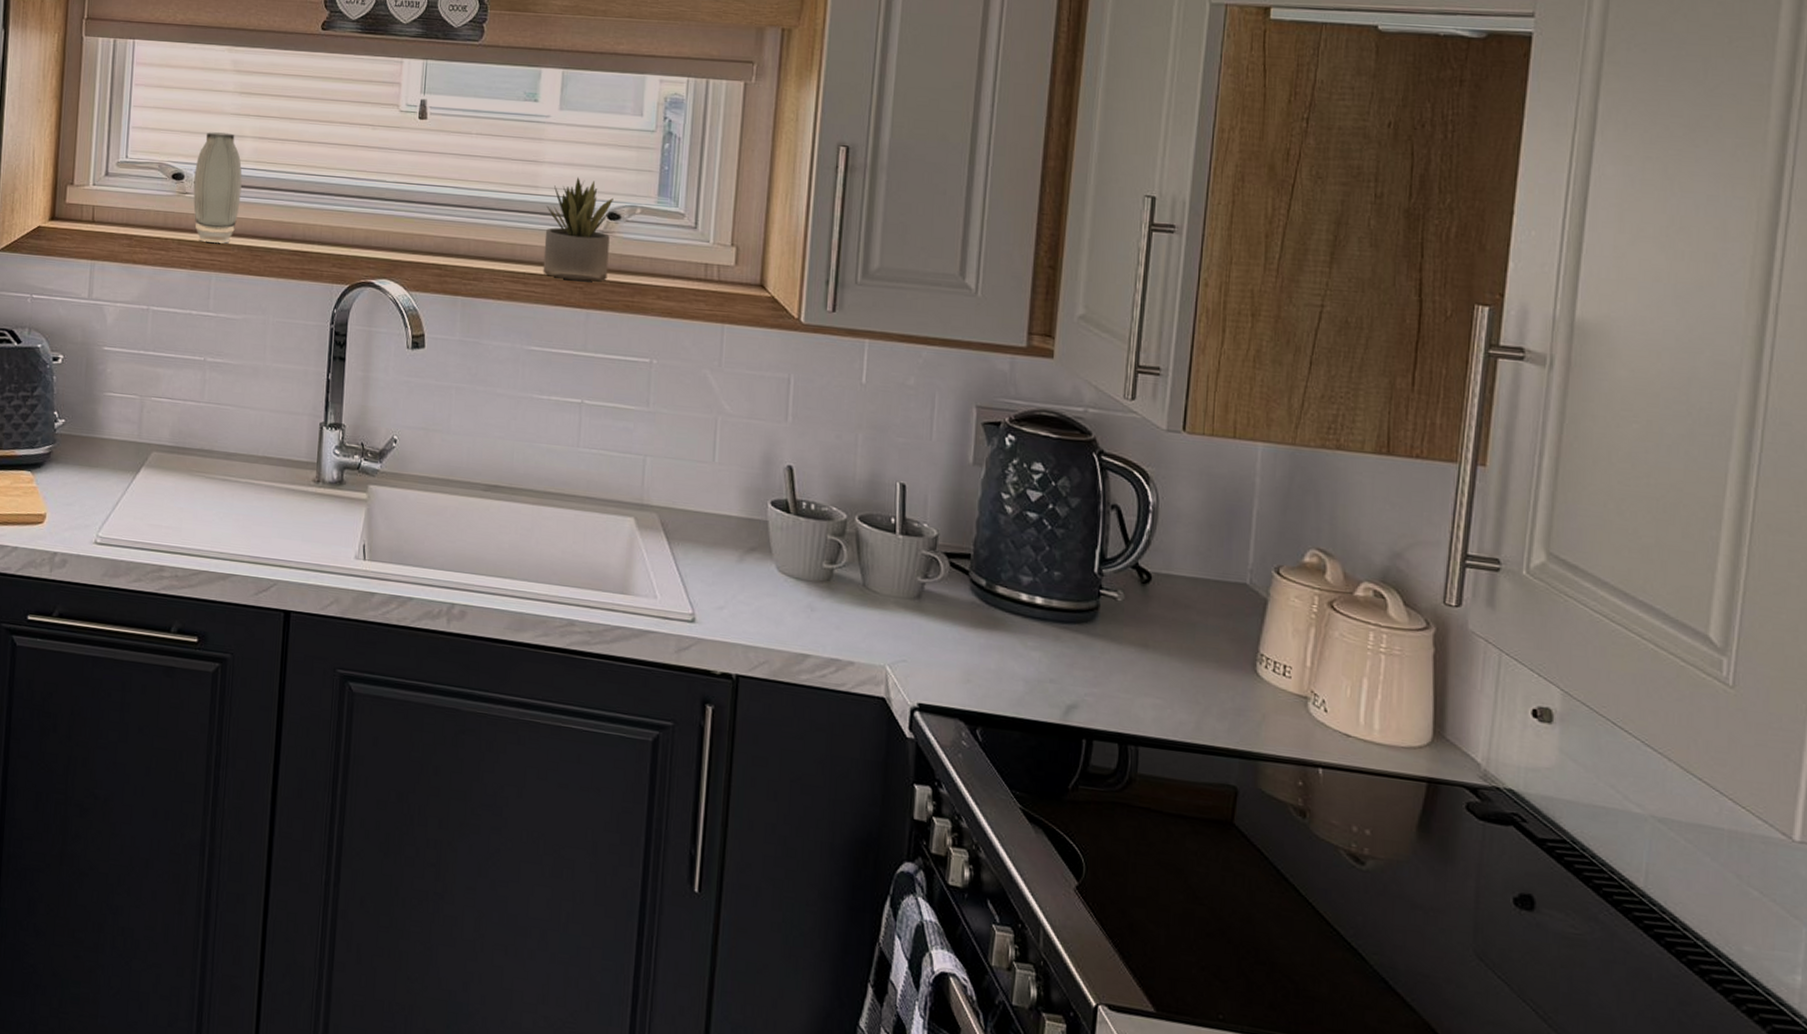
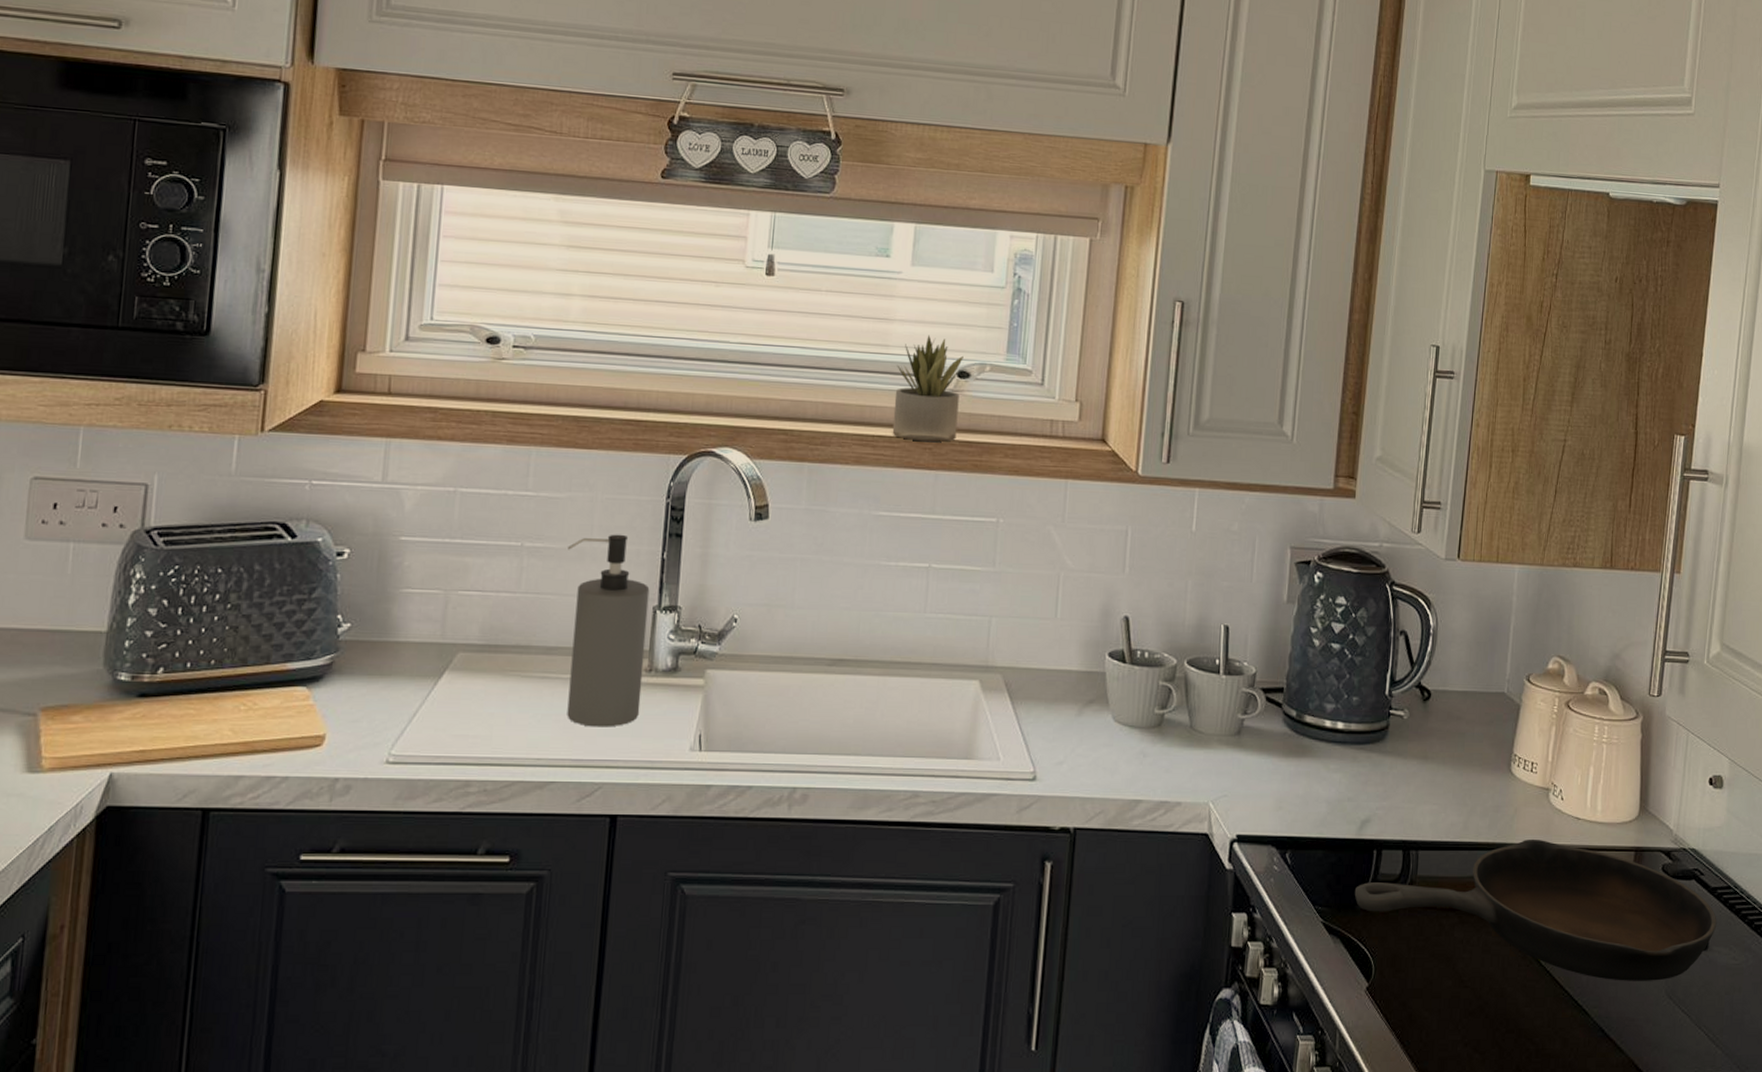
vase: present [193,132,242,243] -> none [510,290,569,414]
soap dispenser: none [244,354,317,530] -> present [567,534,650,727]
frying pan: none [1059,751,1547,937] -> present [1354,838,1717,981]

